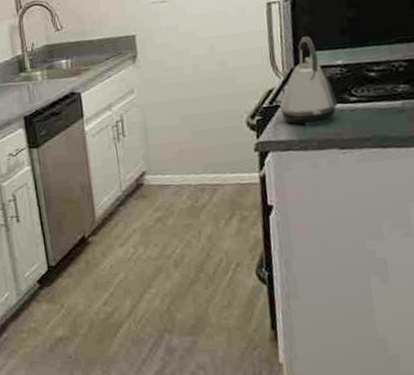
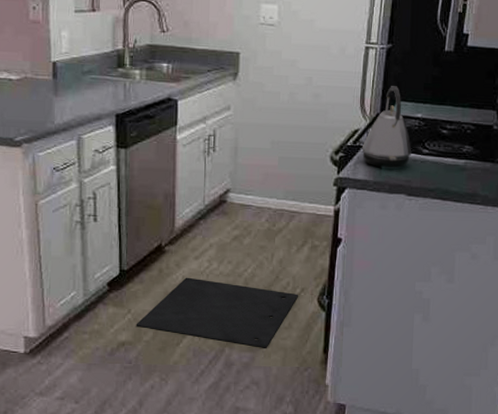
door mat: none [70,265,235,331] -> present [136,277,299,348]

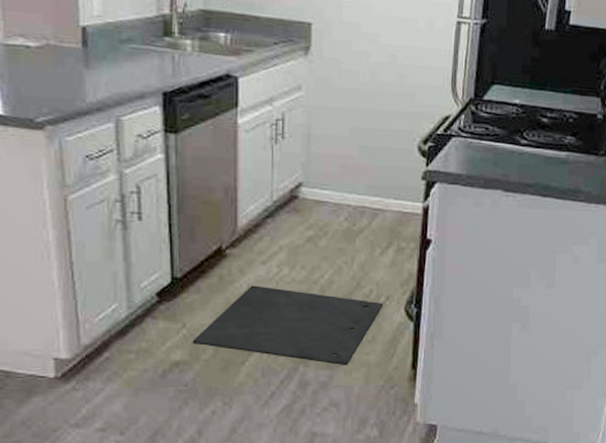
kettle: present [362,86,412,169] -> none [453,67,510,161]

